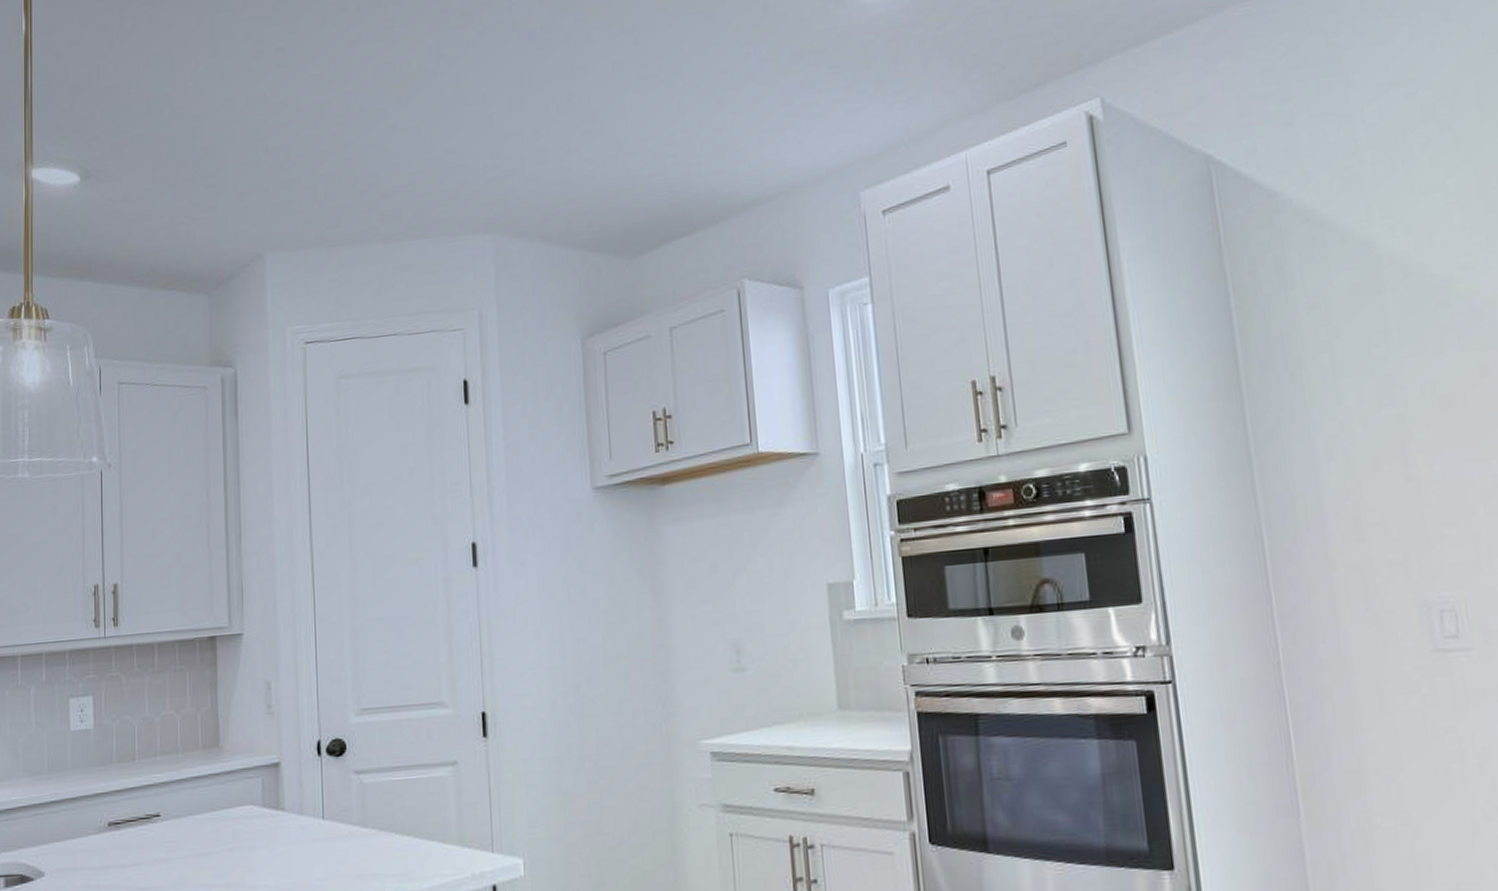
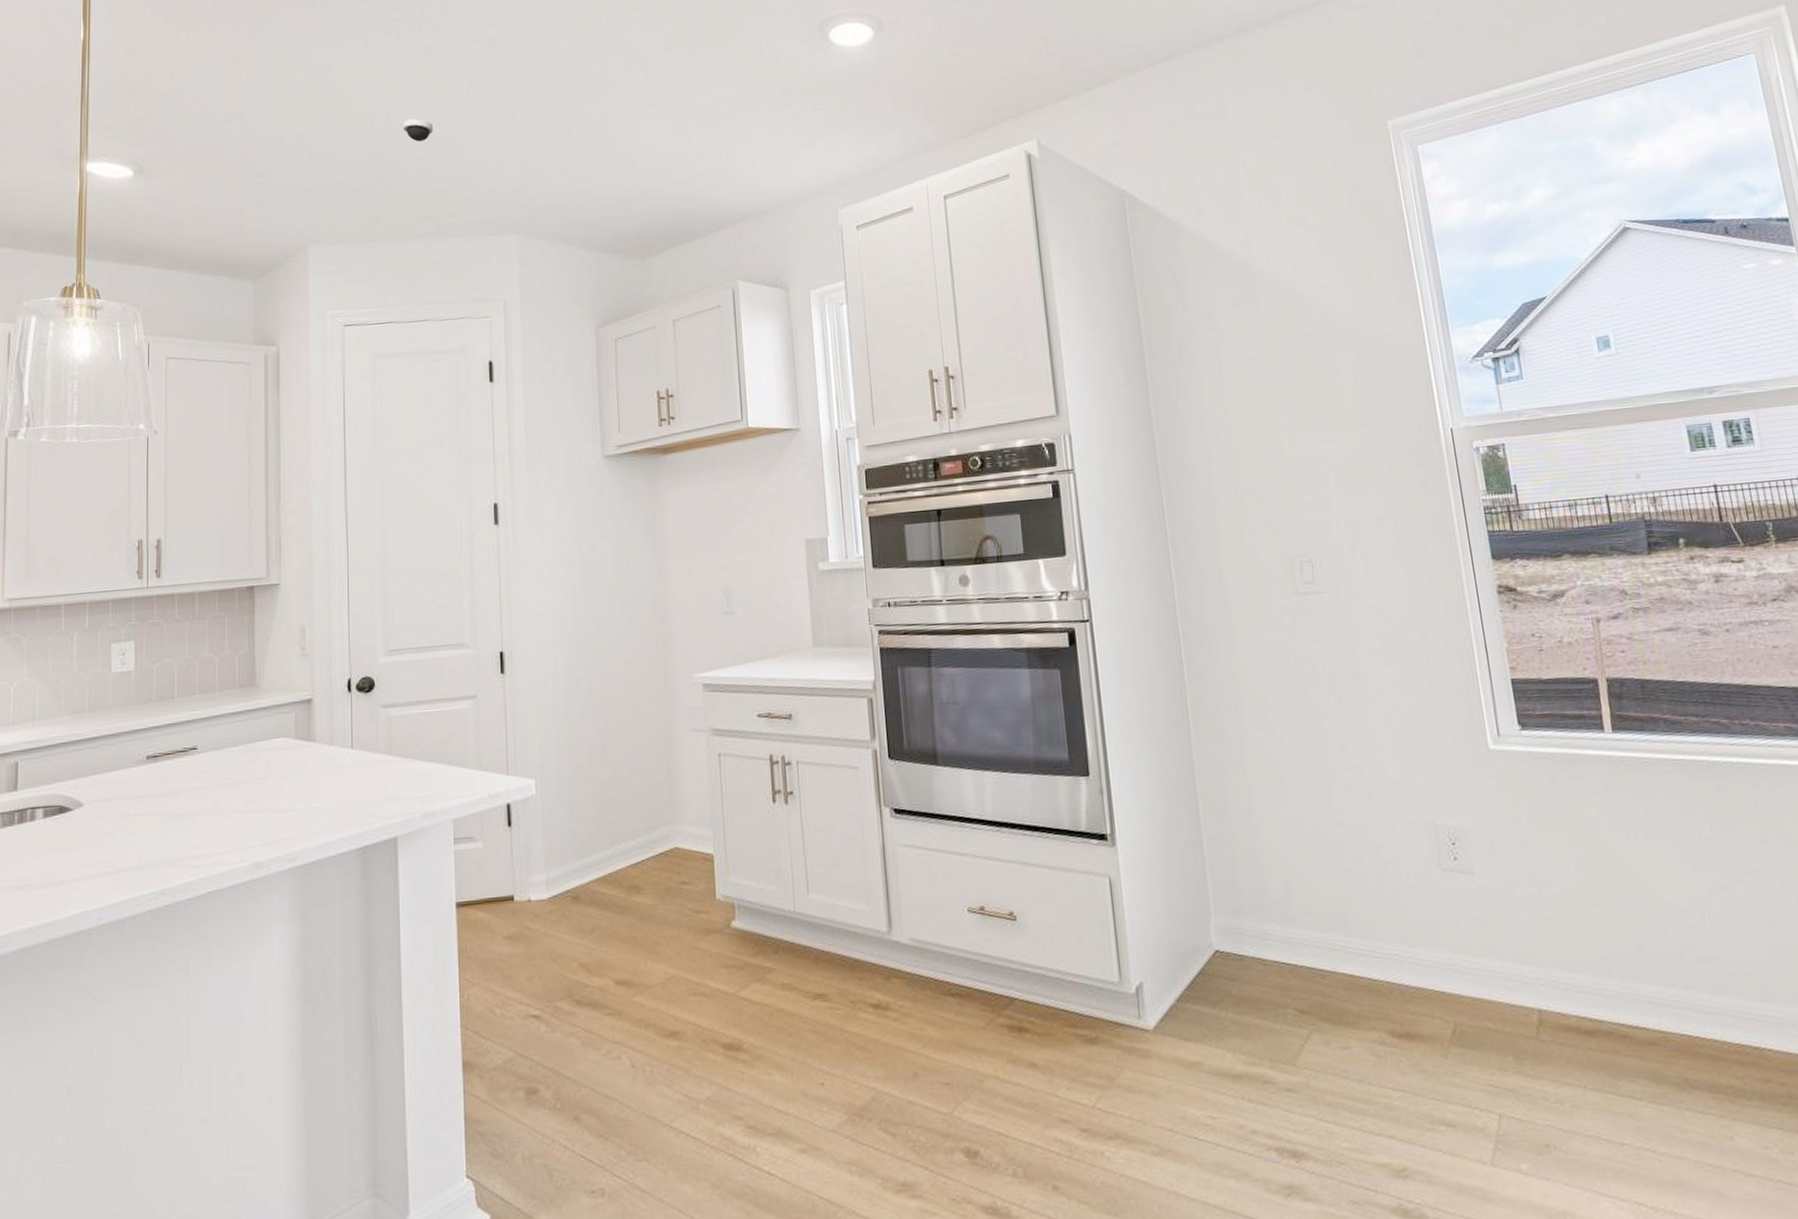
dome security camera: none [363,104,398,131] -> present [402,118,434,142]

